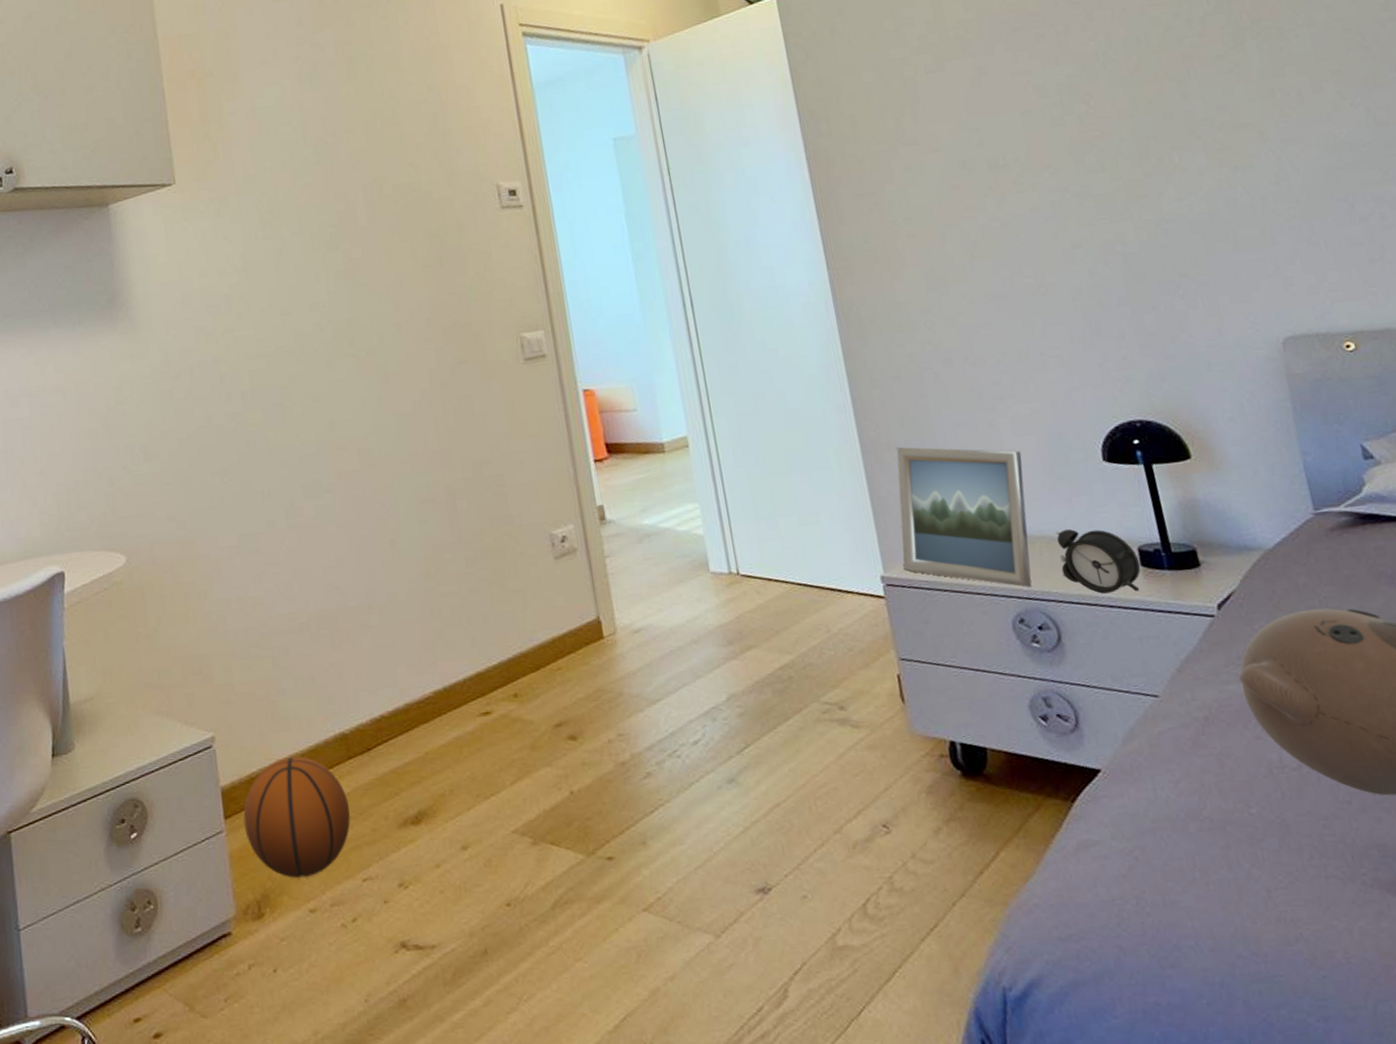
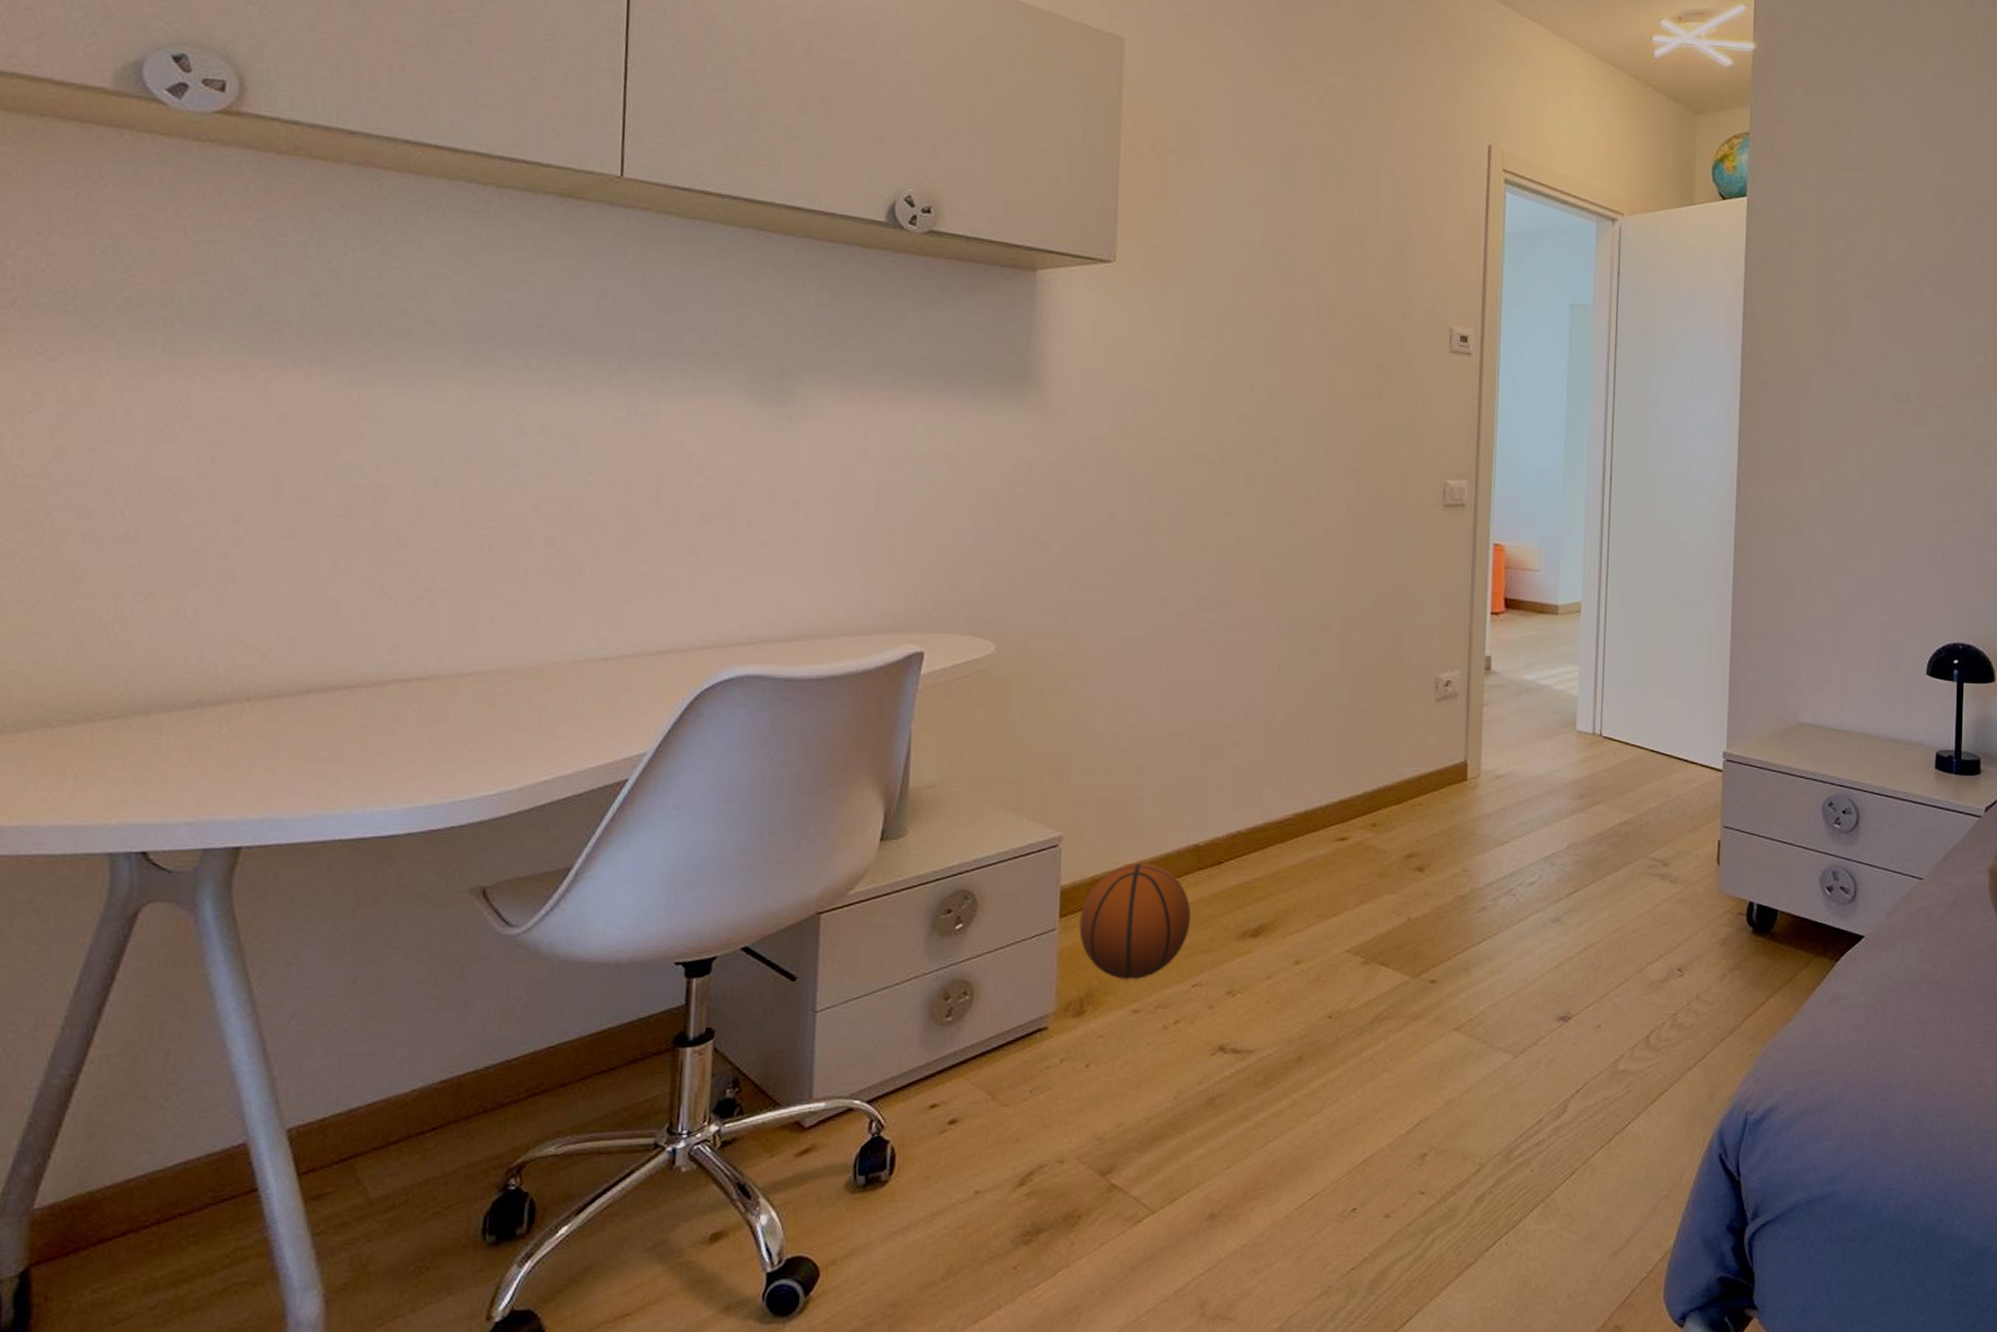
picture frame: present [896,447,1032,588] -> none [1744,639,1863,776]
alarm clock: present [1056,529,1141,594] -> none [1872,729,1935,790]

